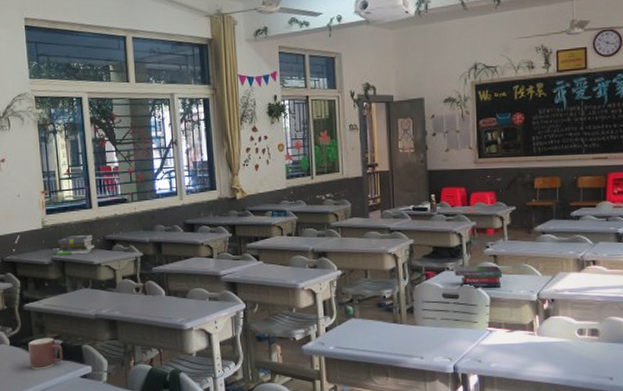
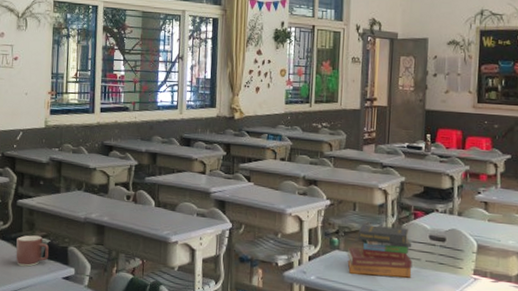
books: present [56,235,95,257] -> none [55,138,93,158]
books: none [363,289,429,340] -> present [348,224,413,278]
books: present [452,265,503,288] -> none [442,208,493,235]

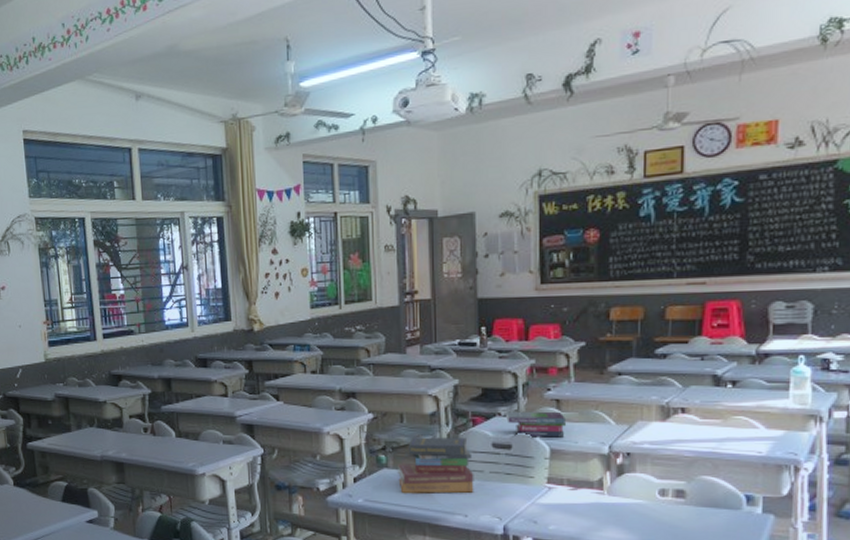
mug: present [15,235,49,267] -> none [32,479,69,512]
books: none [442,208,493,235] -> present [505,411,567,438]

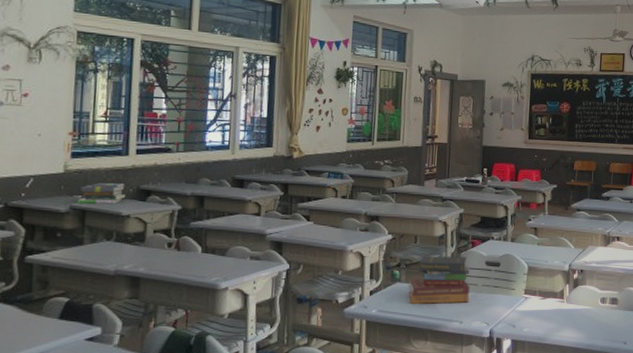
books: none [60,370,100,392] -> present [77,183,126,205]
books: present [505,411,567,438] -> none [497,236,541,258]

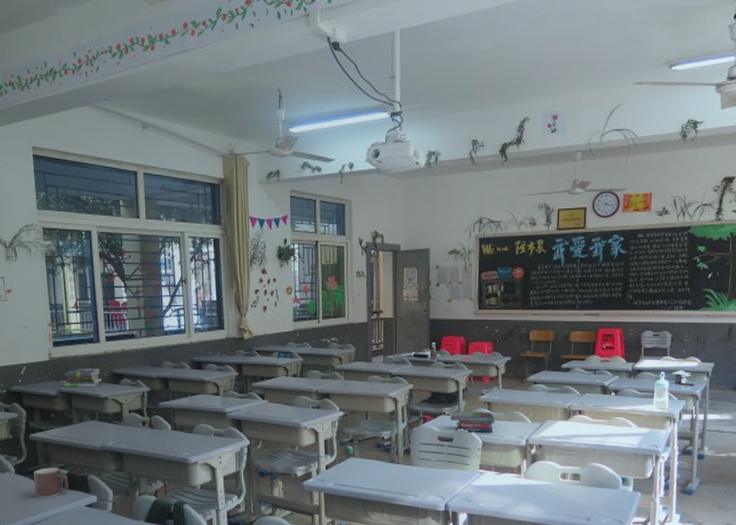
mug: none [22,295,68,331] -> present [34,467,69,498]
books: present [409,256,470,304] -> none [363,432,423,478]
books: none [497,236,541,258] -> present [448,411,495,433]

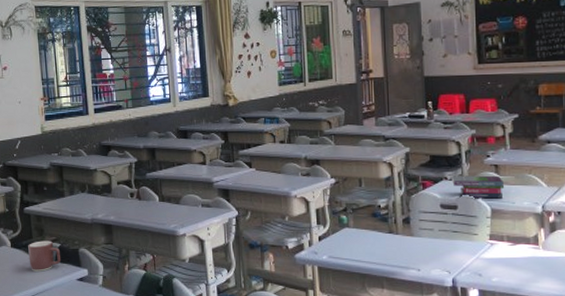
books: present [63,369,102,389] -> none [55,141,91,162]

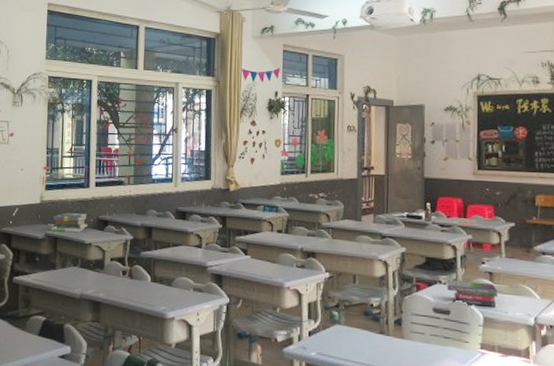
mug: present [28,241,62,272] -> none [12,312,45,345]
books: none [55,141,91,162] -> present [50,213,88,233]

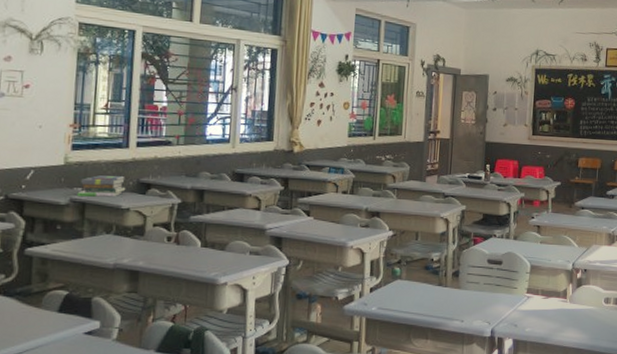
books: present [445,280,498,307] -> none [499,234,544,256]

